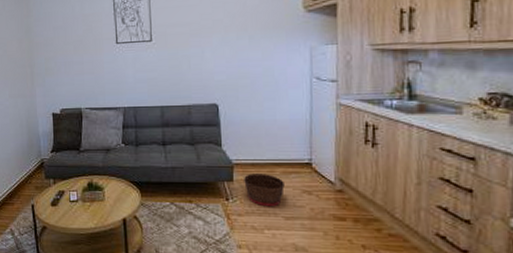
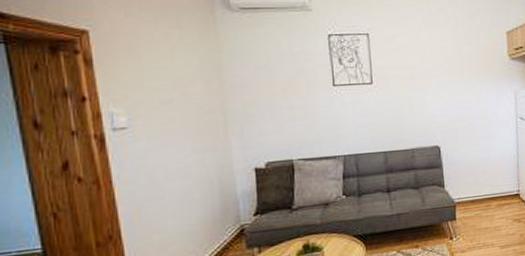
basket: present [244,174,285,207] -> none [465,208,499,240]

